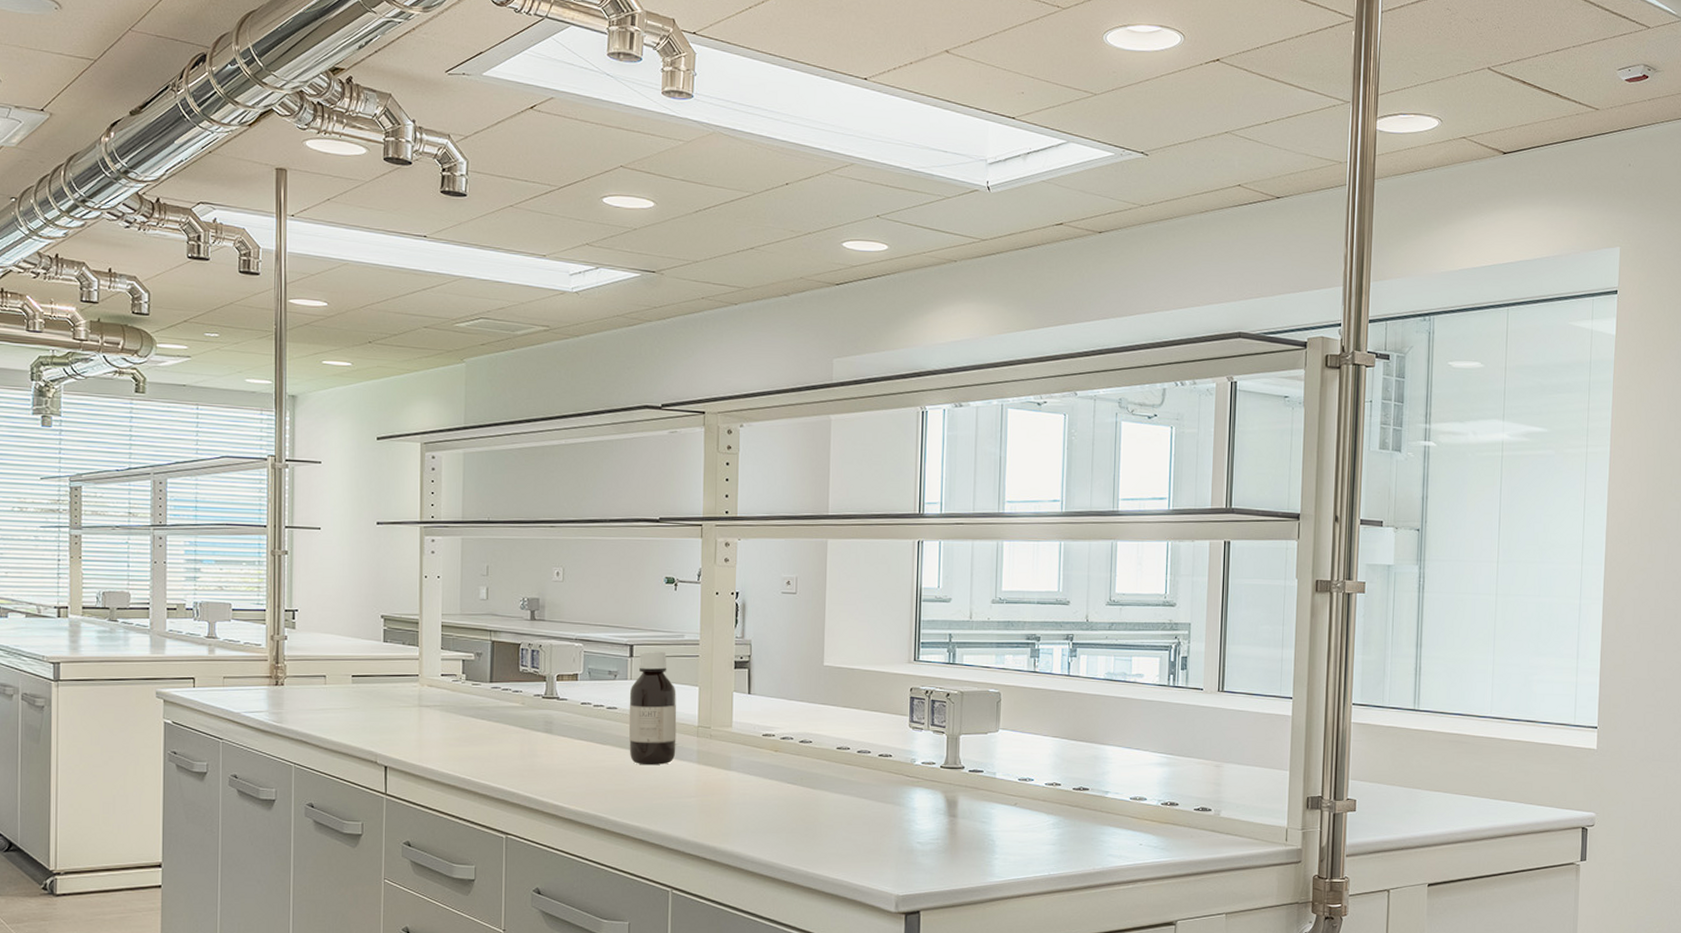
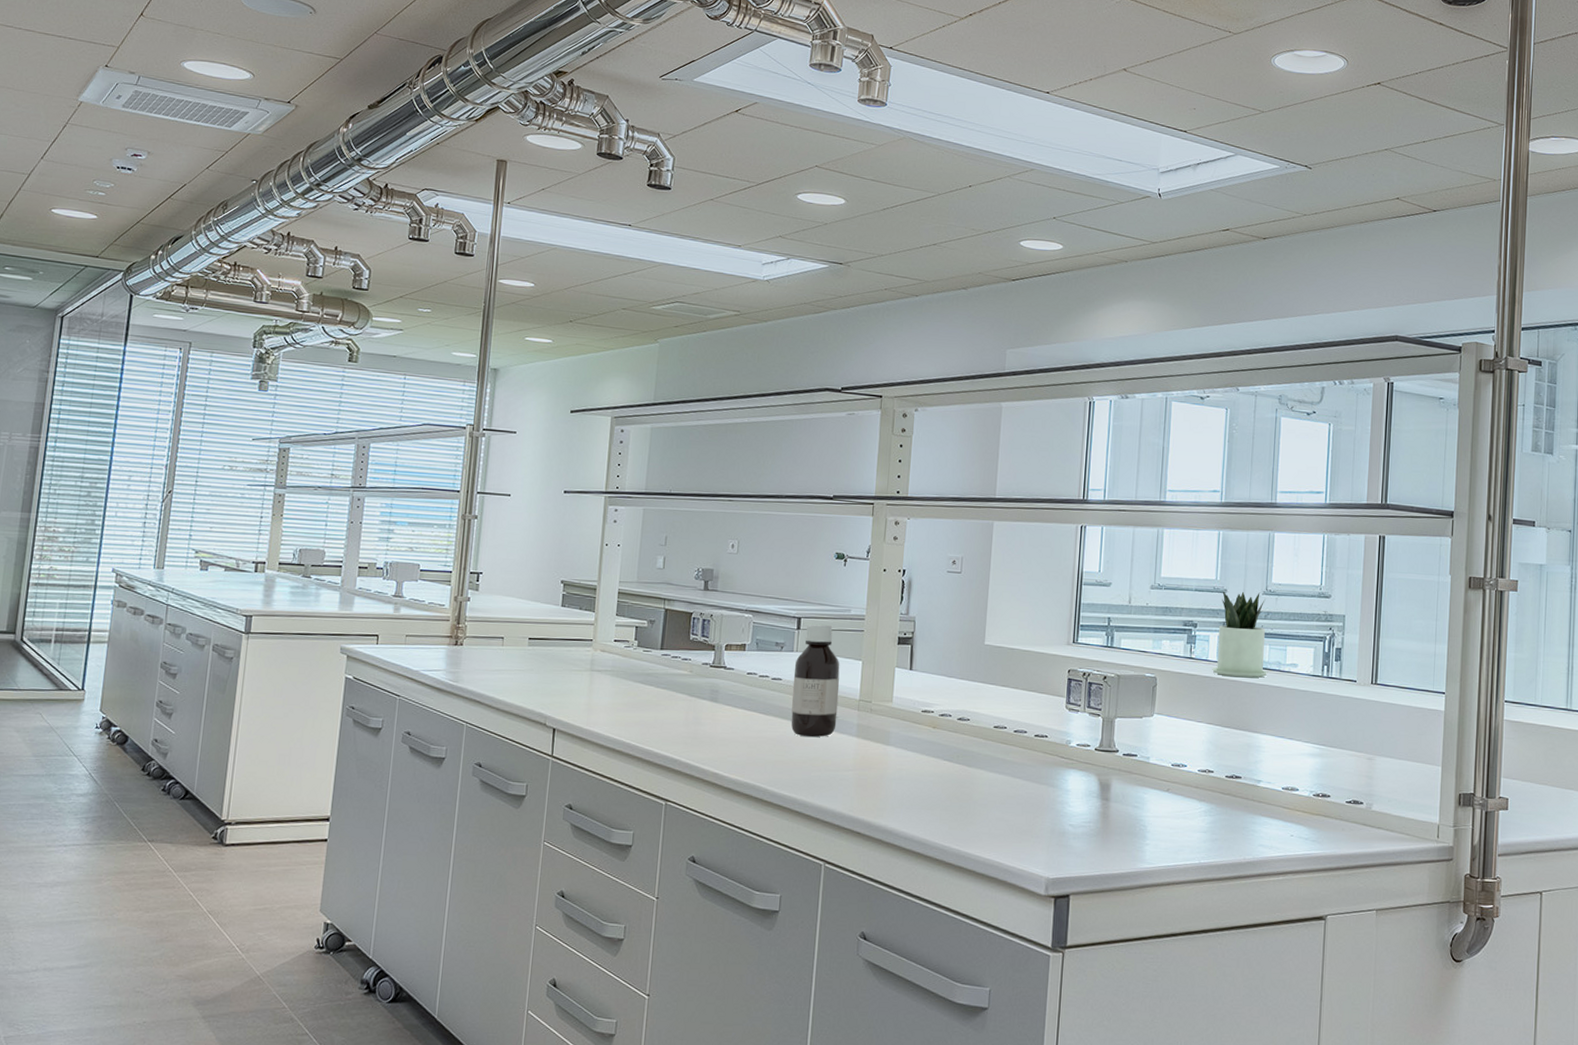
planter: none [1057,603,1114,690] -> present [1212,591,1268,678]

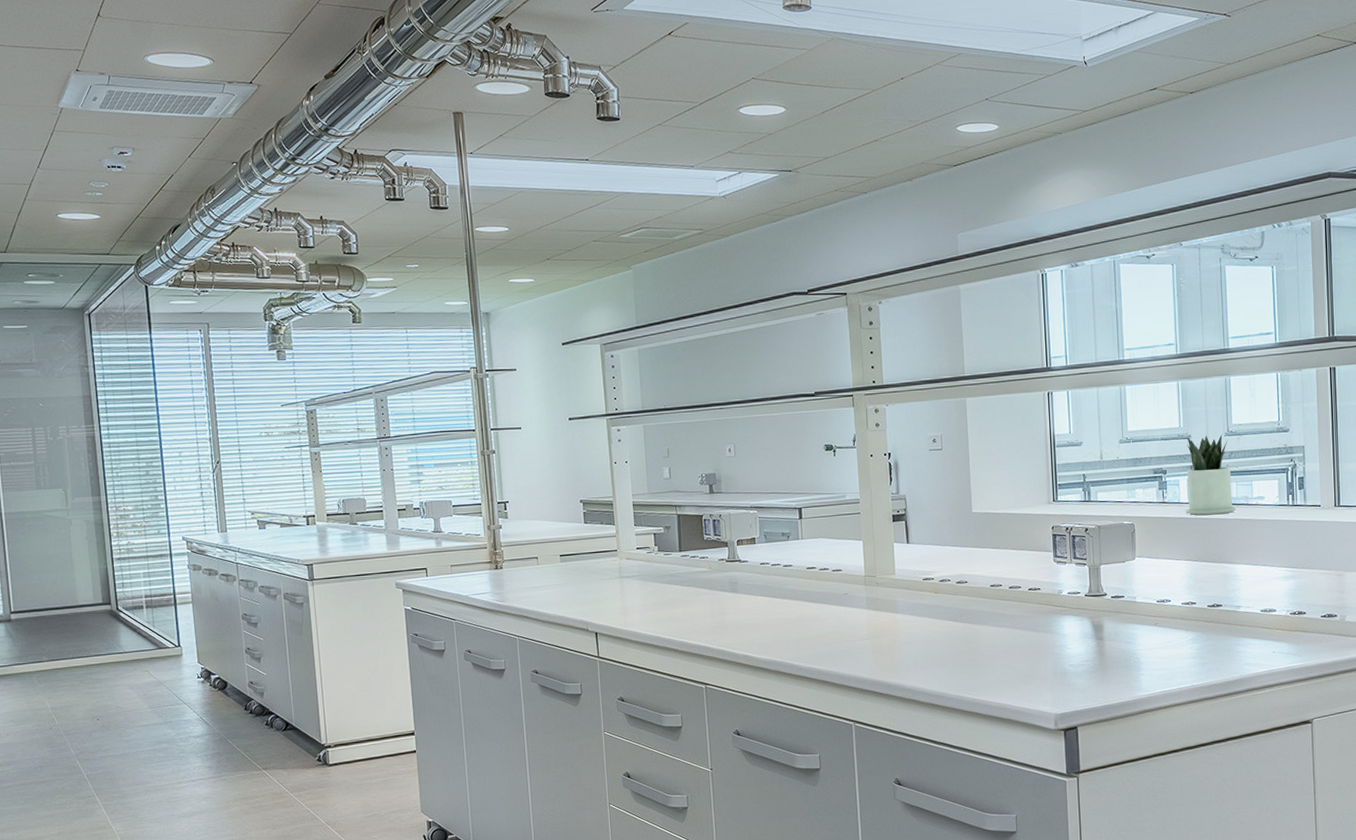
bottle: present [791,623,840,737] -> none [802,511,848,614]

